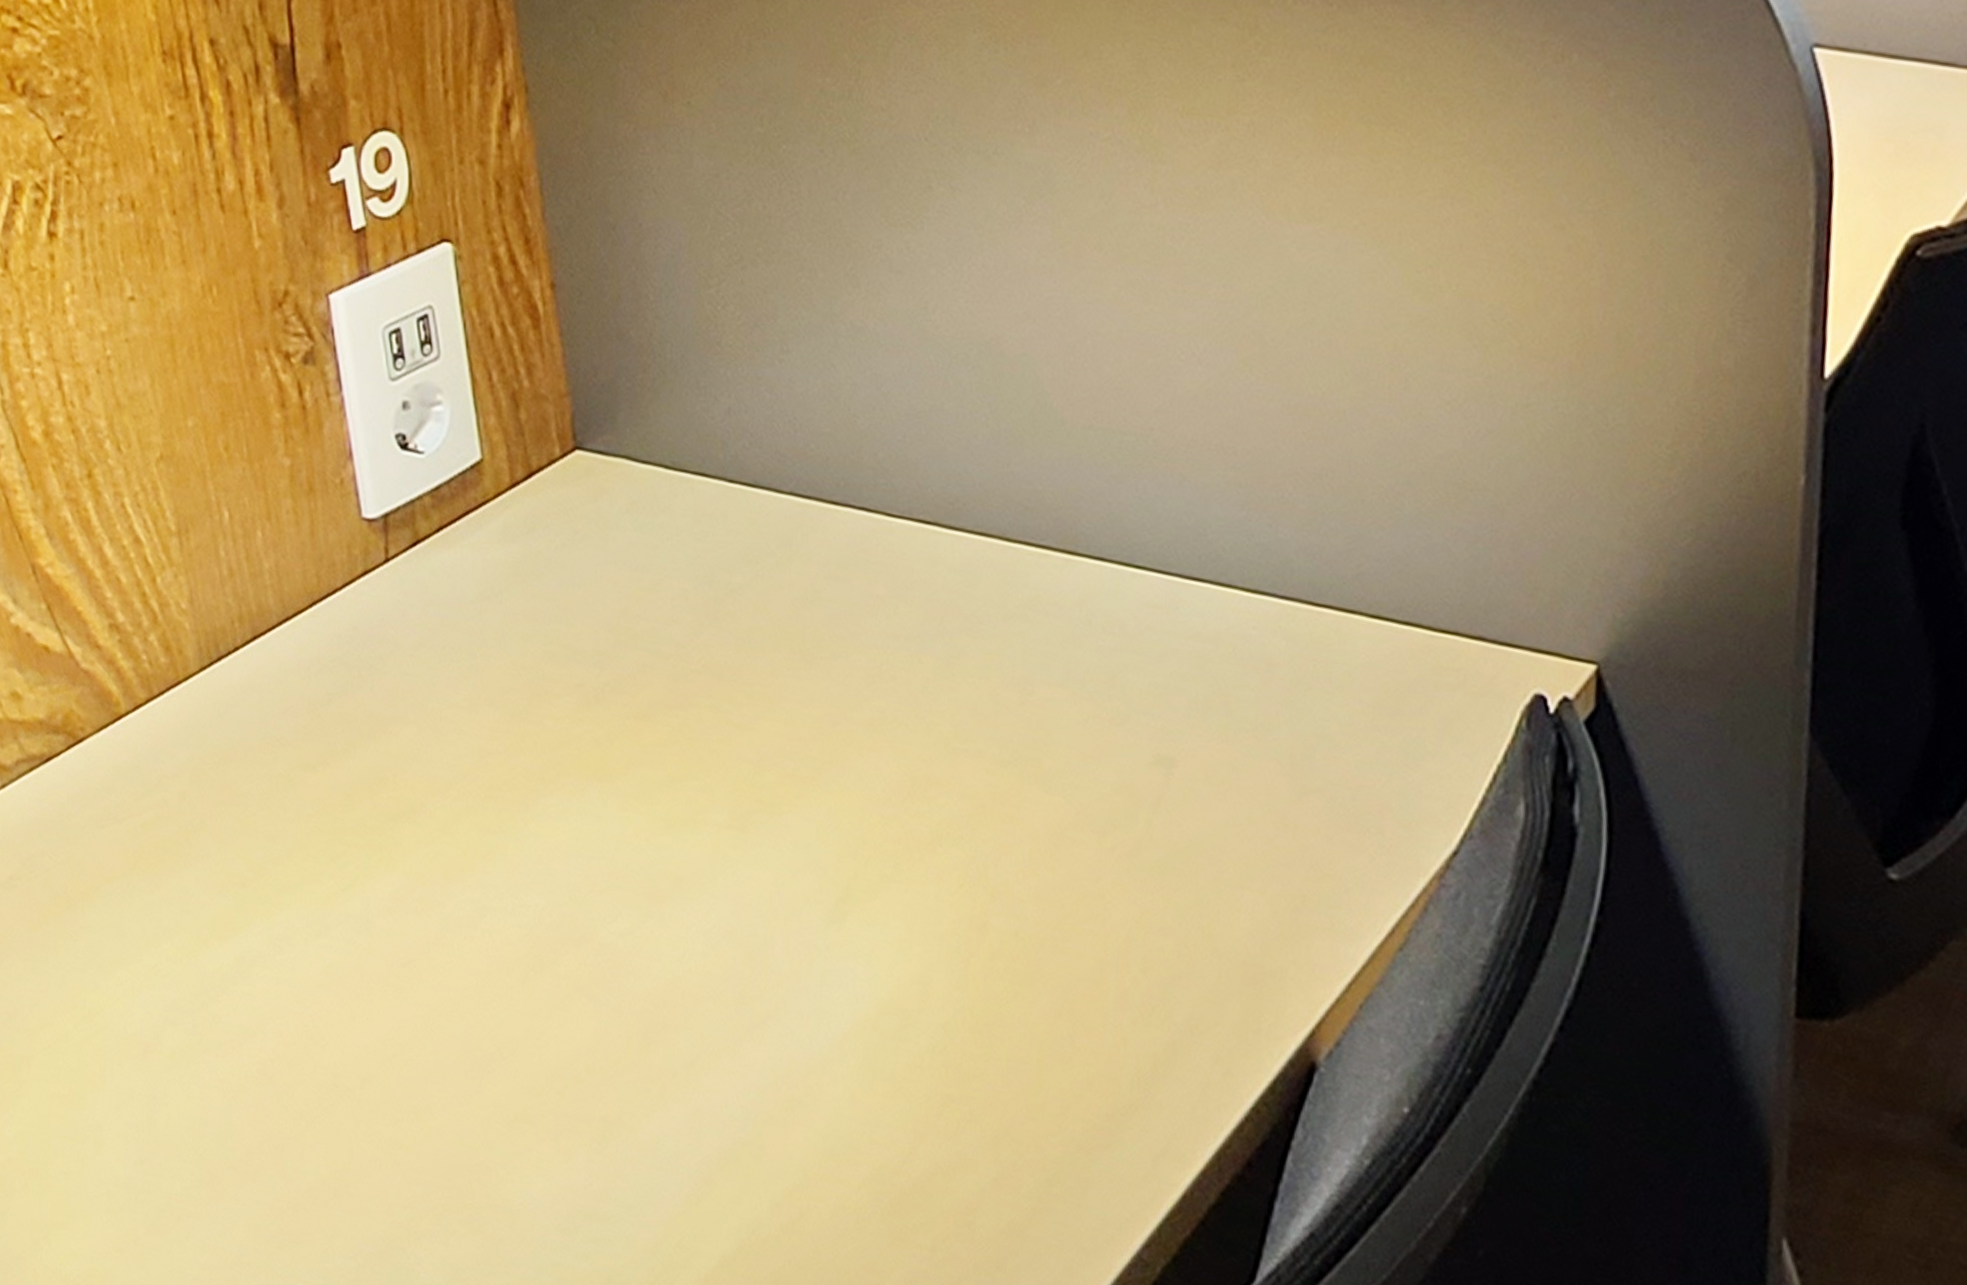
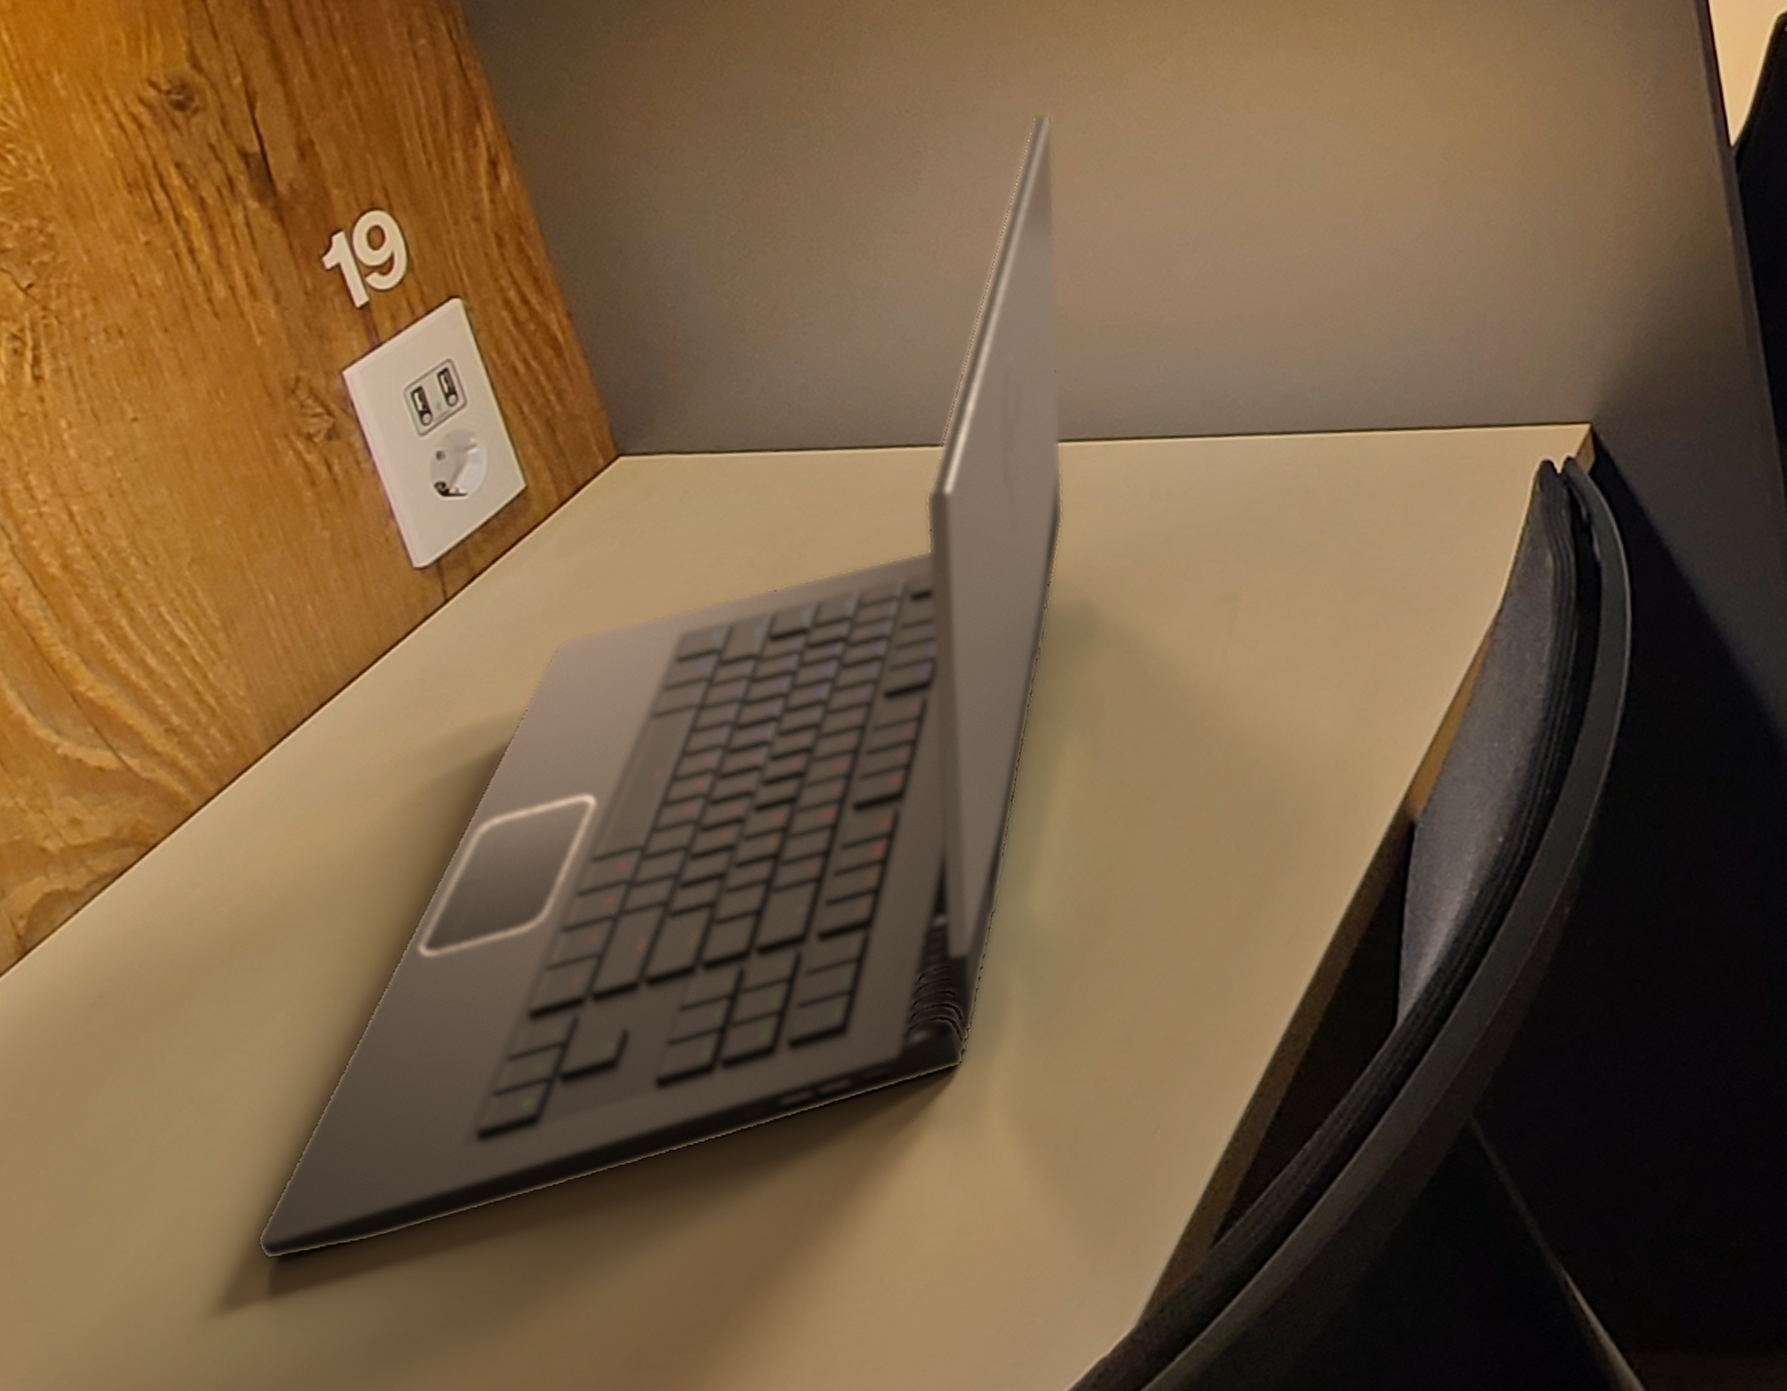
laptop computer: none [110,172,1075,1198] -> present [256,114,1064,1260]

